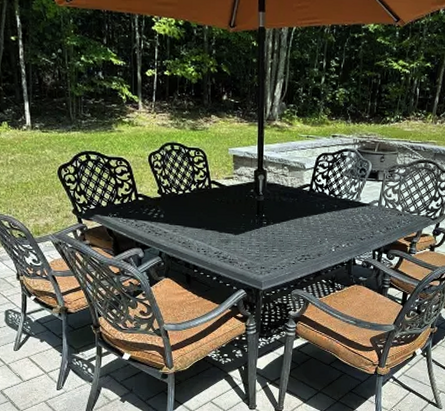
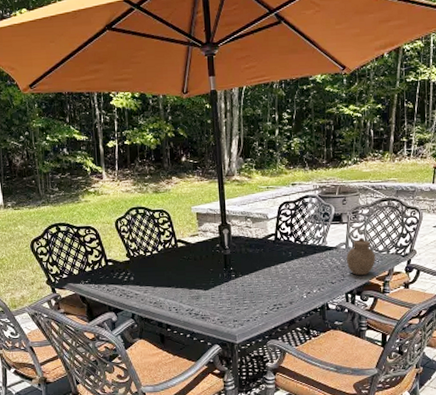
jar: none [377,196,406,235] -> present [346,237,375,276]

